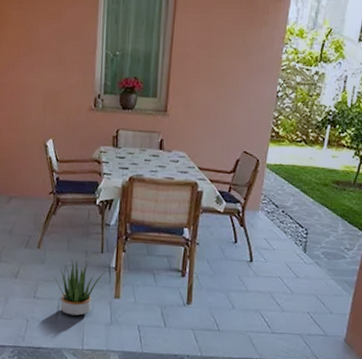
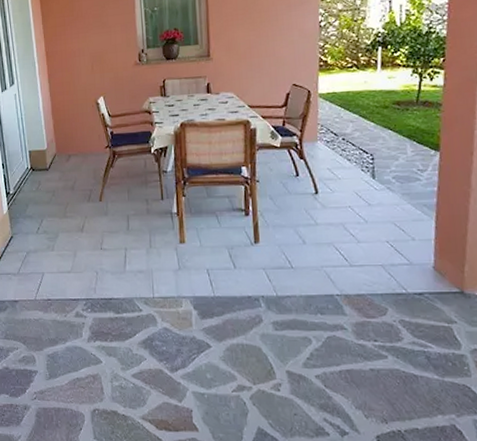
potted plant: present [51,259,106,317] -> none [115,208,168,265]

